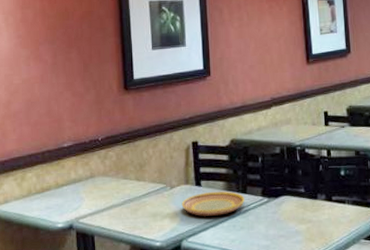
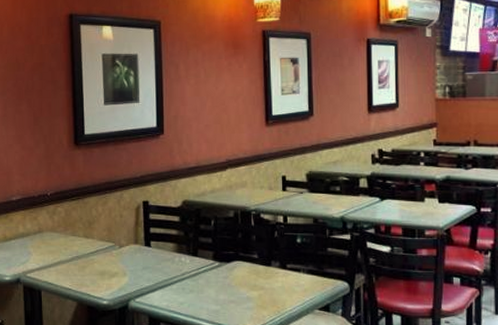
plate: present [181,191,245,216] -> none [130,252,195,277]

